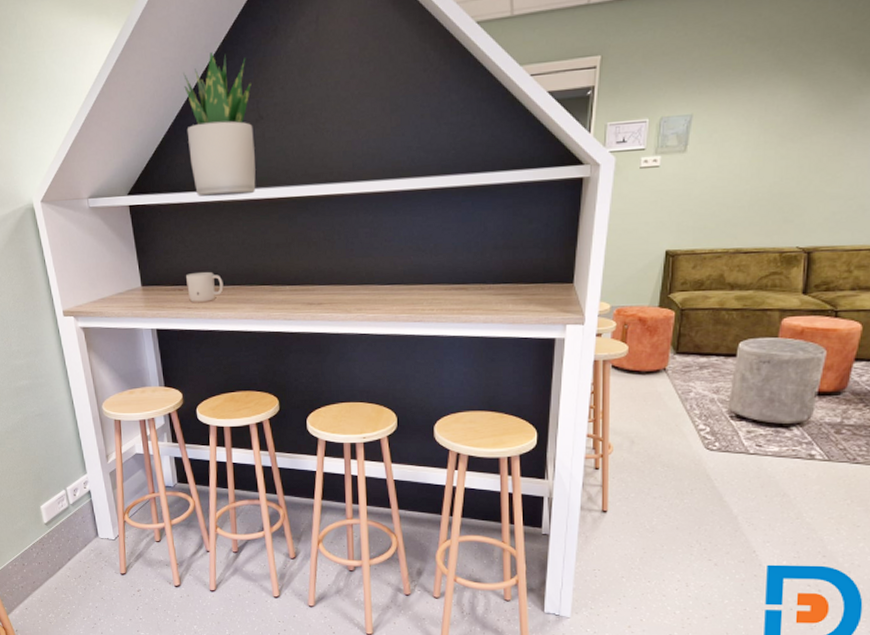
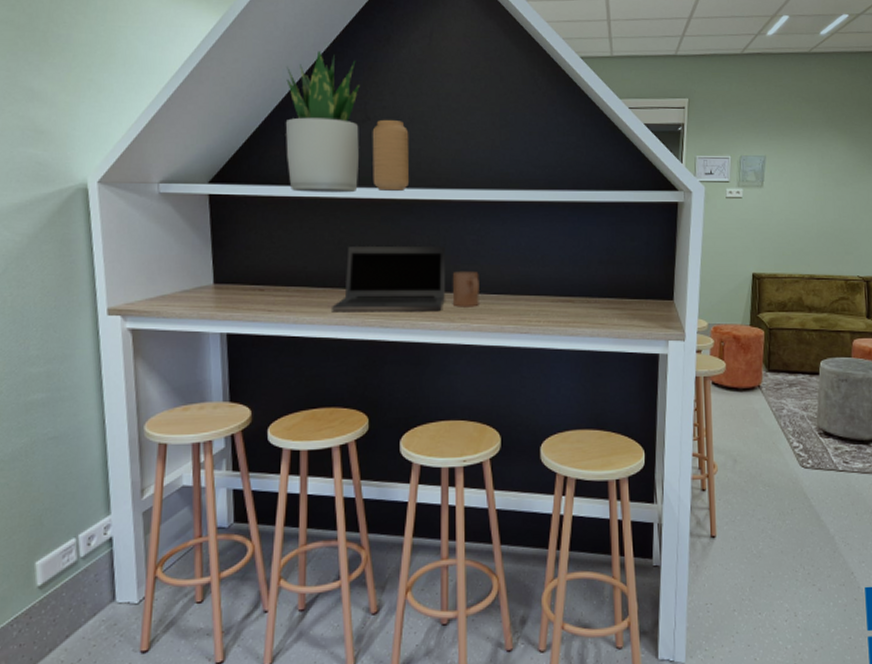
mug: present [185,271,224,303] -> none [268,271,313,306]
laptop: none [240,241,341,307] -> present [330,246,445,311]
vase: none [265,116,304,191] -> present [372,119,410,192]
cup: none [347,263,374,299] -> present [452,271,479,307]

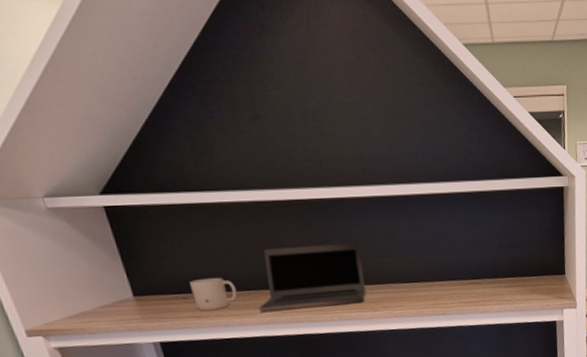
mug: none [268,271,313,306] -> present [188,277,238,312]
planter: present [285,51,360,193] -> none [156,42,262,198]
vase: present [372,119,410,192] -> none [264,117,313,193]
cup: present [452,271,479,307] -> none [369,263,398,298]

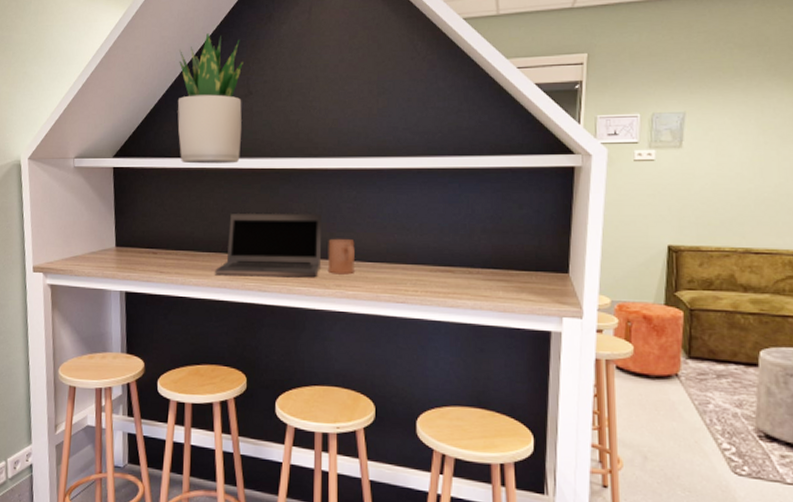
planter: none [156,42,262,198] -> present [177,33,243,164]
mug: present [188,277,238,312] -> none [161,236,199,268]
cup: none [369,263,398,298] -> present [327,238,355,275]

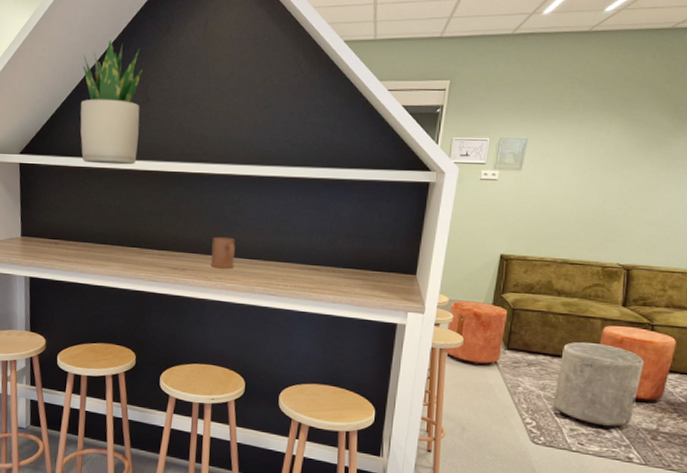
laptop: present [214,214,321,277] -> none [110,211,207,270]

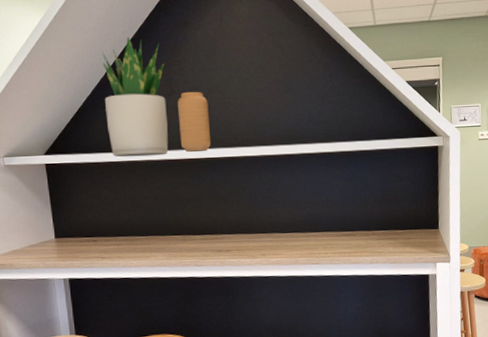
vase: none [149,100,182,165] -> present [177,91,212,153]
cup: present [210,236,236,269] -> none [252,214,276,246]

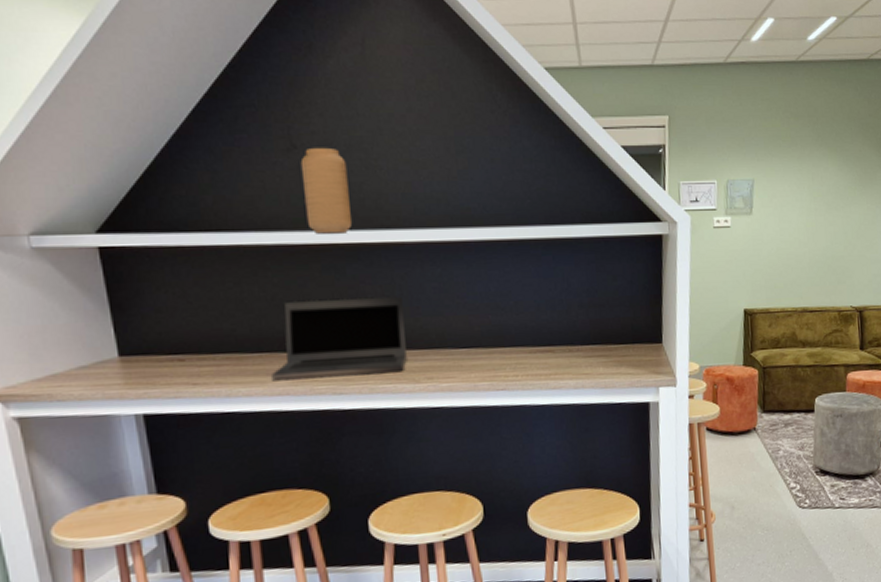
planter: present [102,37,169,158] -> none [182,63,290,240]
laptop: none [153,196,247,255] -> present [270,297,407,380]

